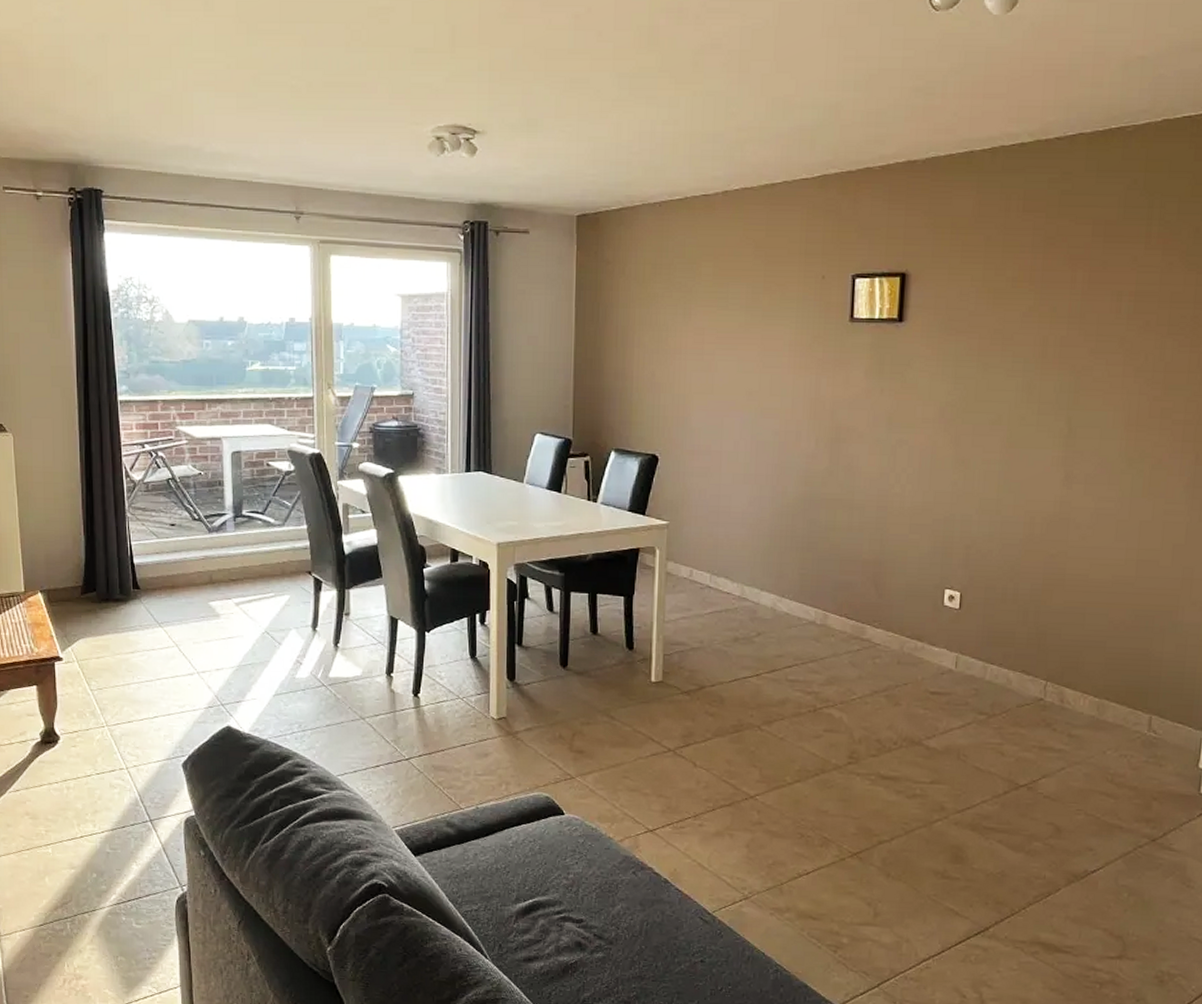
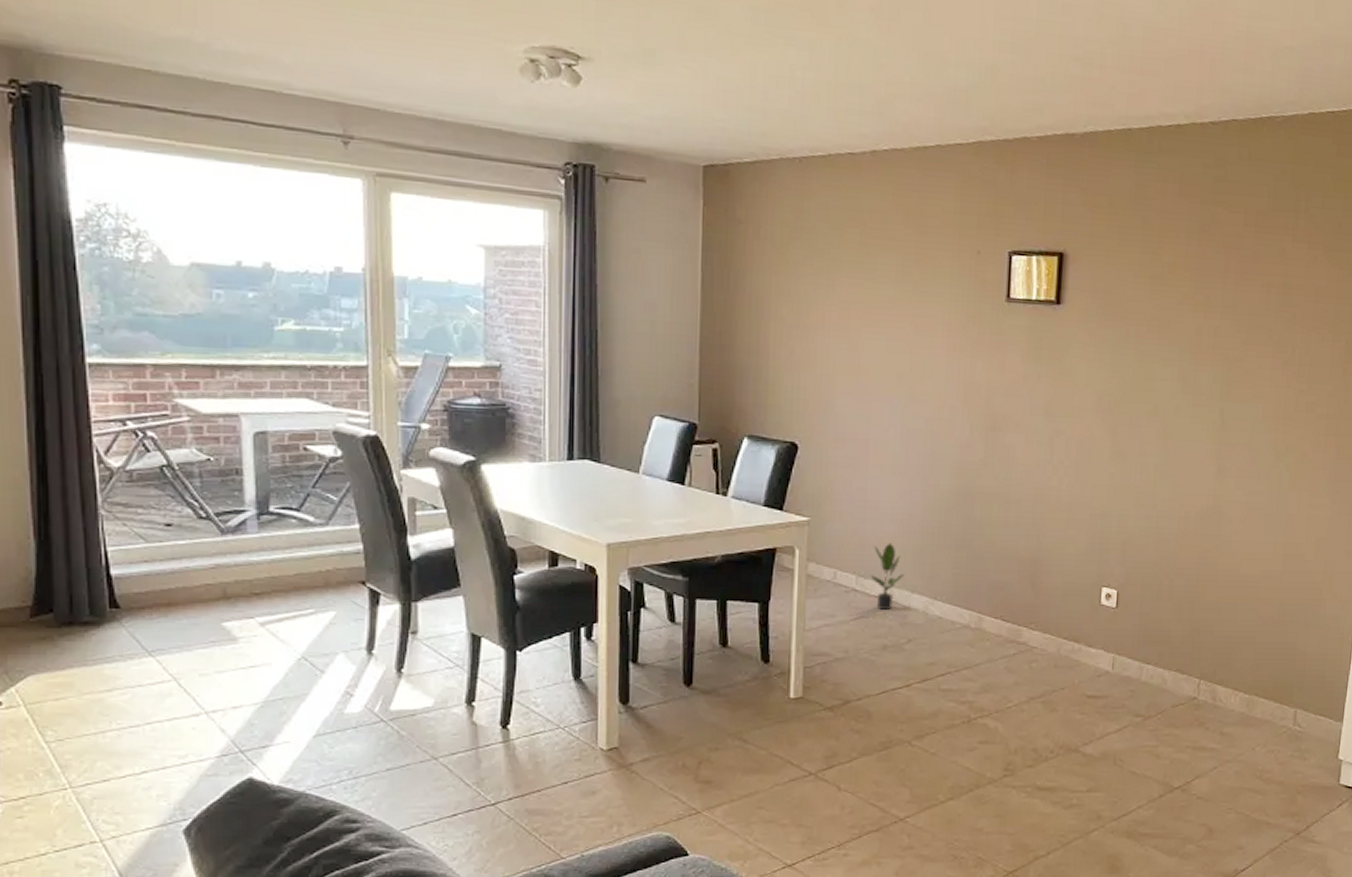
potted plant: none [724,544,754,605] -> present [871,543,904,610]

